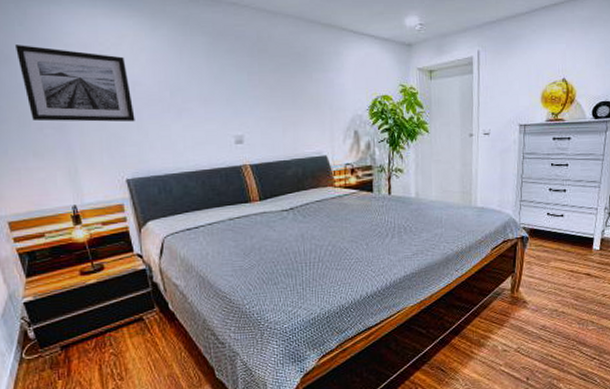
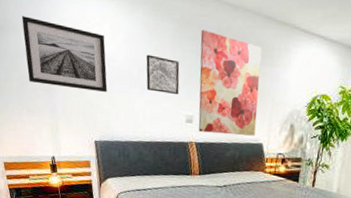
wall art: none [179,73,222,114] -> present [146,54,180,94]
wall art: none [239,40,317,152] -> present [198,29,262,136]

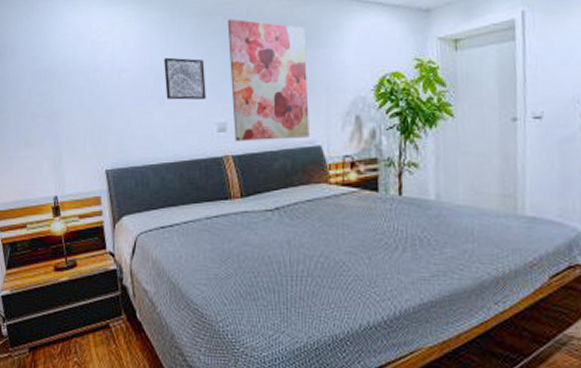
wall art: present [21,16,108,93] -> none [20,37,119,111]

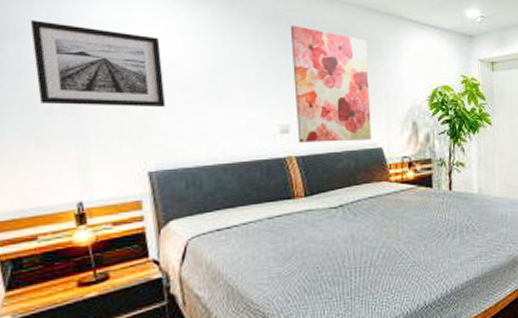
wall art: none [20,37,119,111] -> present [30,20,166,108]
wall art: present [164,57,206,100] -> none [220,57,268,101]

